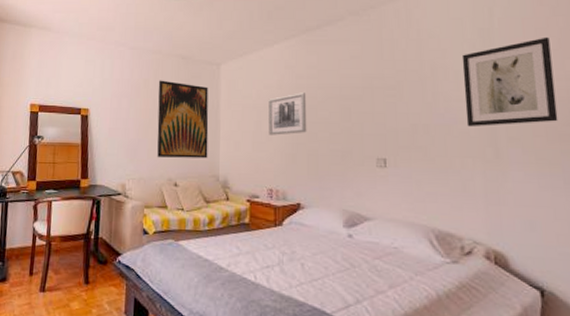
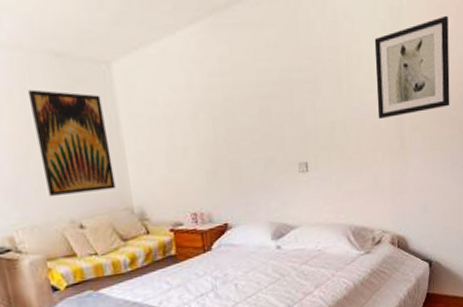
wall art: present [268,92,307,135] -> none [178,94,226,151]

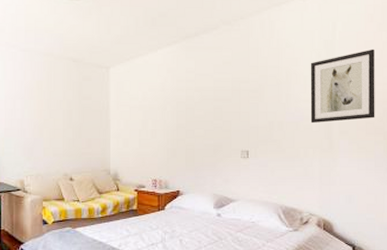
wall art: present [27,89,116,196] -> none [51,82,100,155]

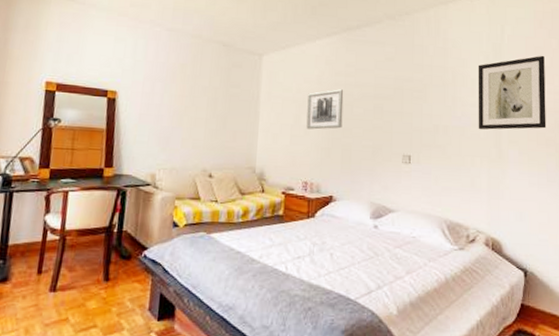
wall art: none [153,94,185,133] -> present [306,89,344,130]

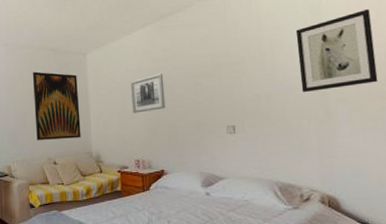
wall art: none [192,66,249,150] -> present [32,71,81,140]

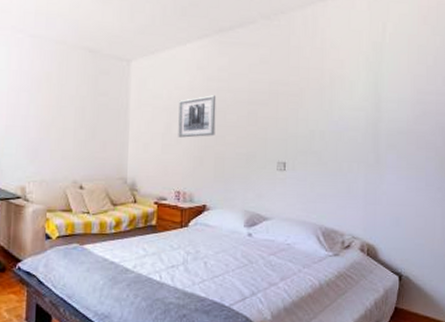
wall art: present [32,71,81,140] -> none [61,74,118,160]
wall art: present [295,9,378,93] -> none [355,54,428,135]

